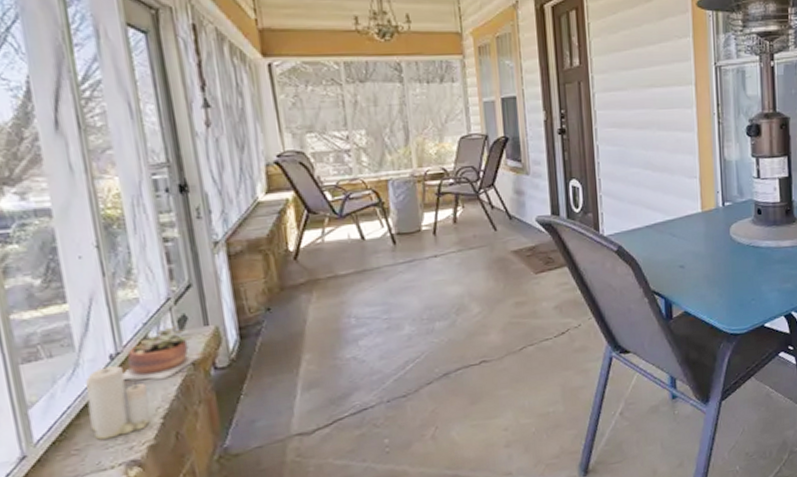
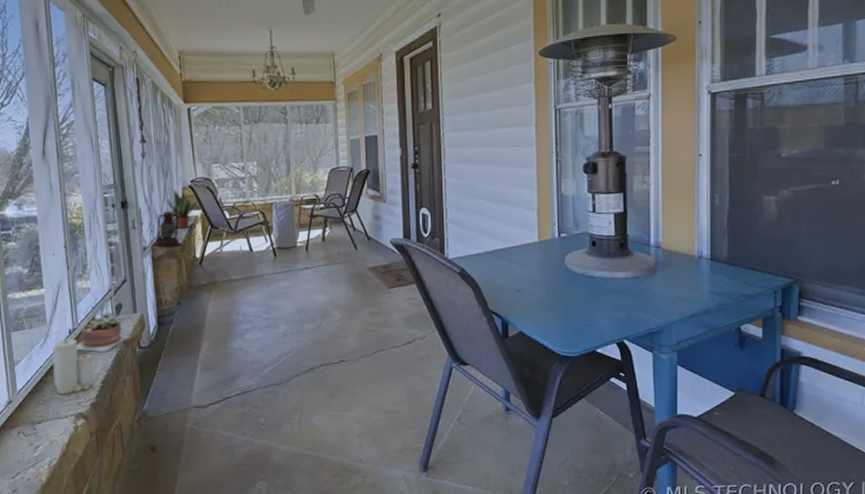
lantern: none [229,190,268,241] -> present [154,208,182,248]
potted plant: none [245,167,288,215] -> present [167,190,197,228]

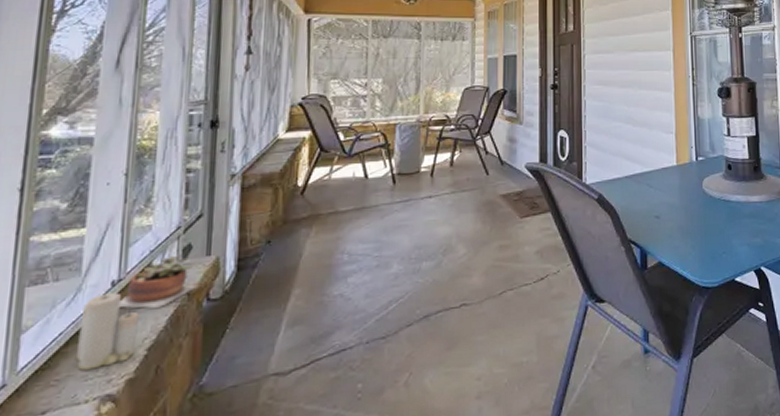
lantern: present [154,208,182,248] -> none [246,128,283,175]
potted plant: present [167,190,197,228] -> none [270,107,307,152]

